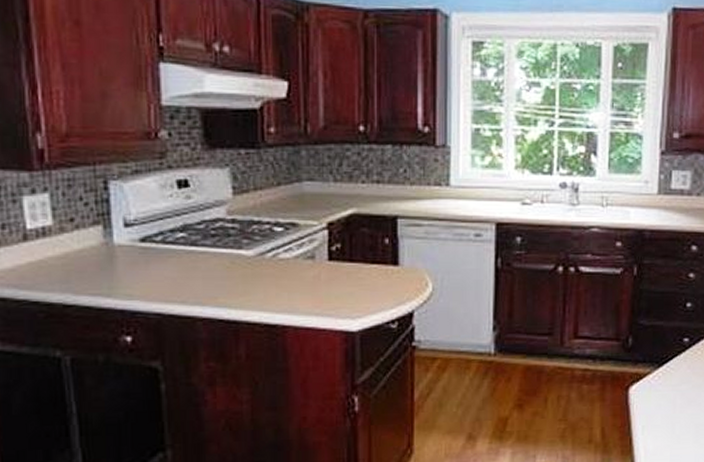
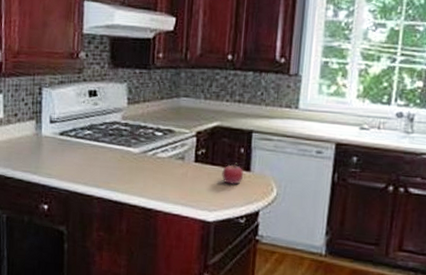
fruit: none [364,256,391,283] -> present [222,163,244,185]

